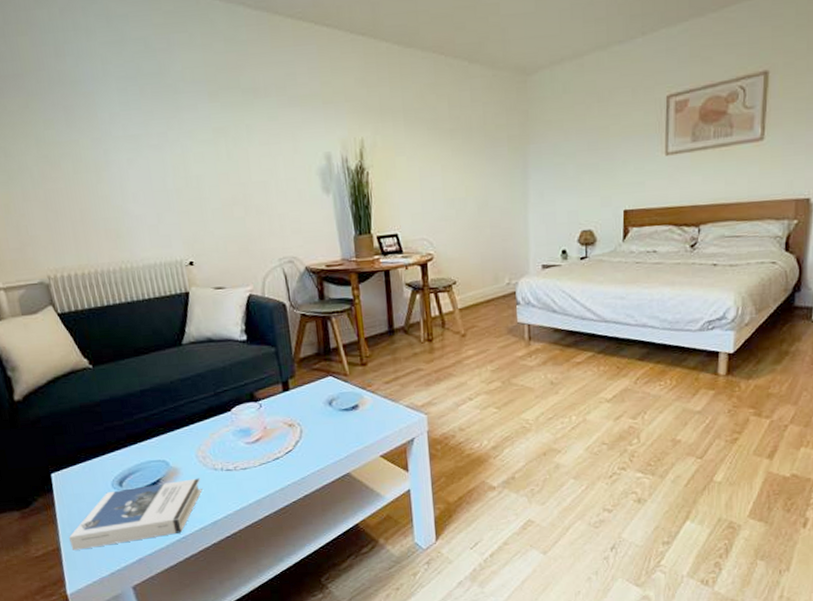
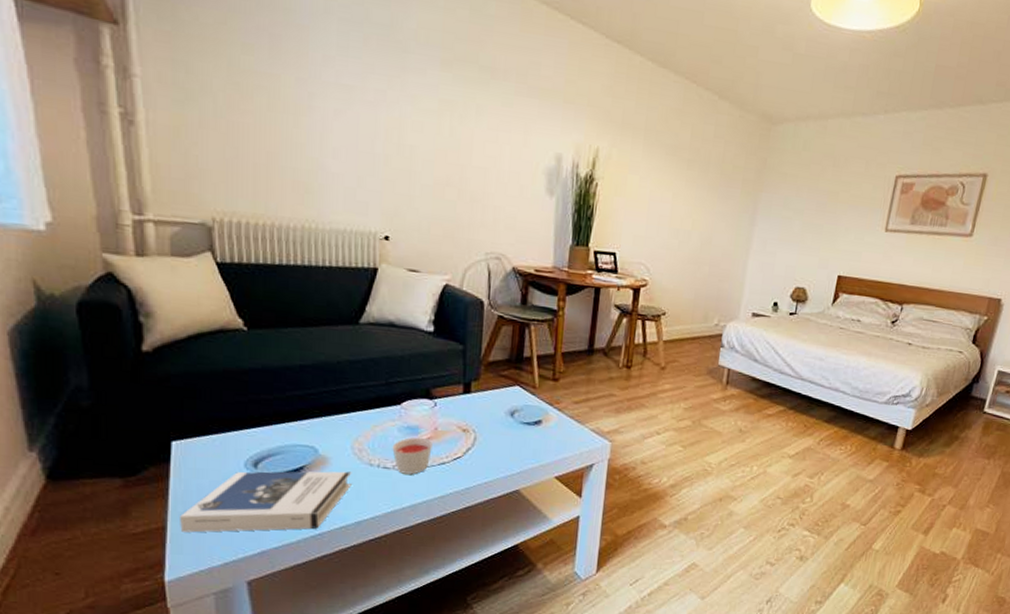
candle: none [230,437,266,473] -> present [392,437,433,475]

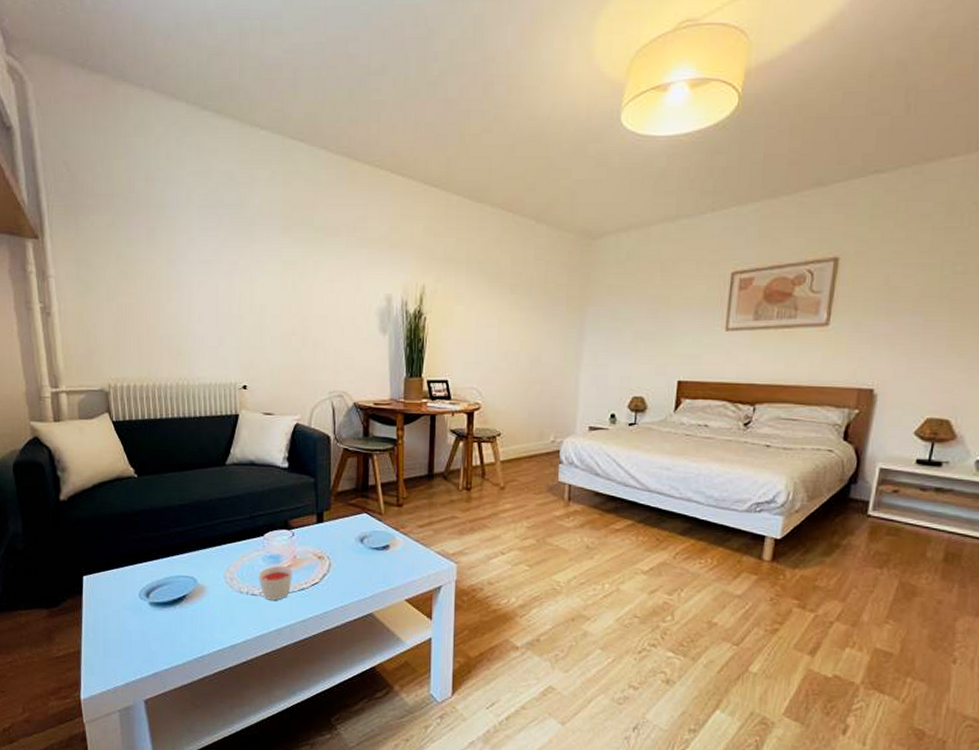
hardback book: present [180,471,352,533] -> none [91,598,226,656]

